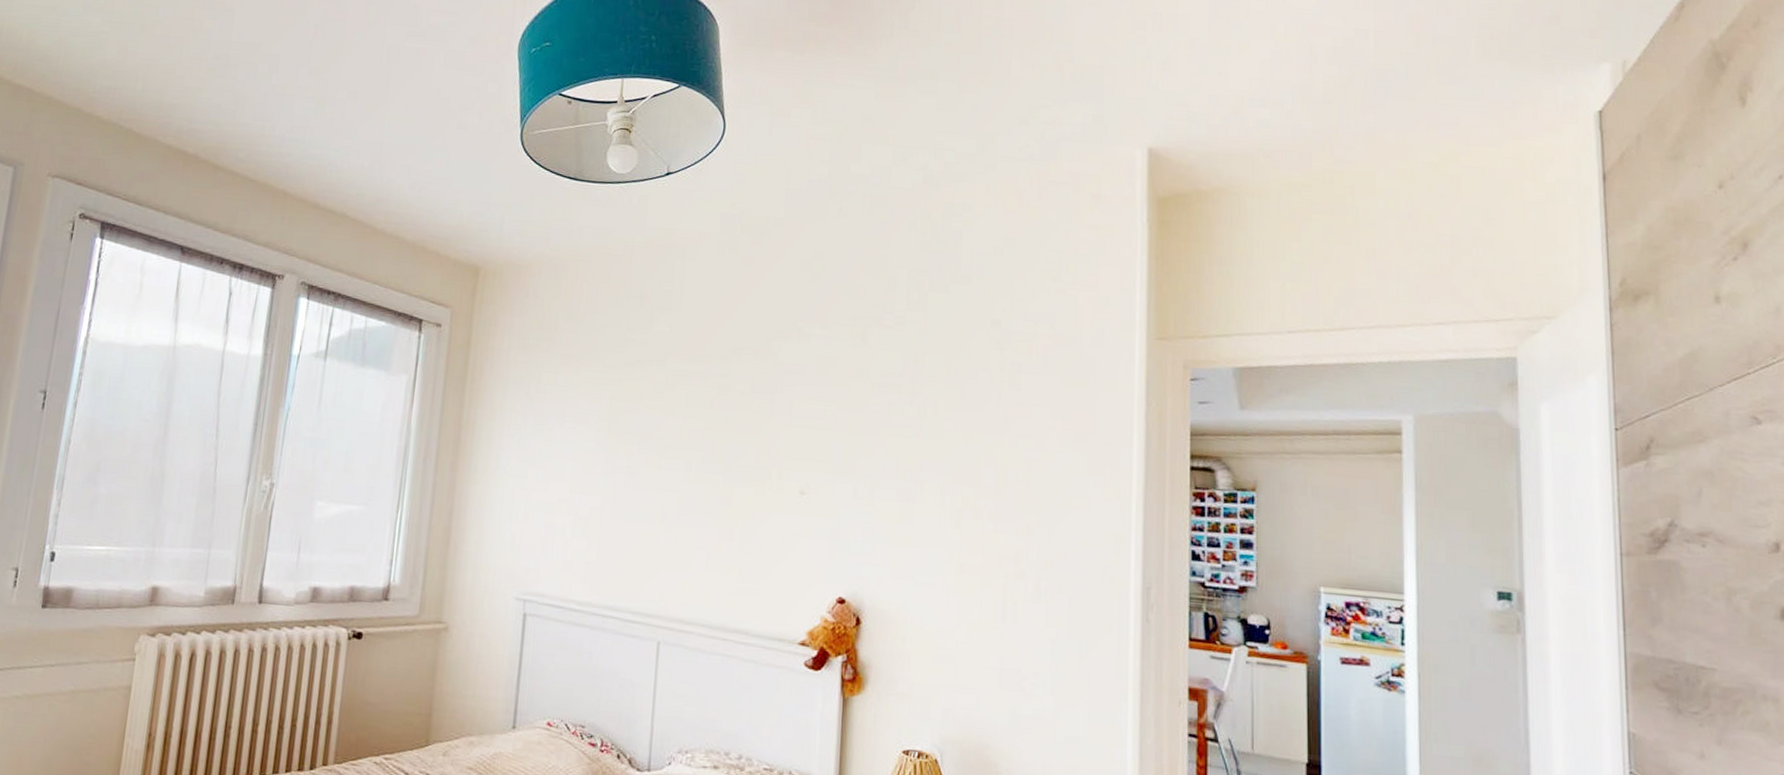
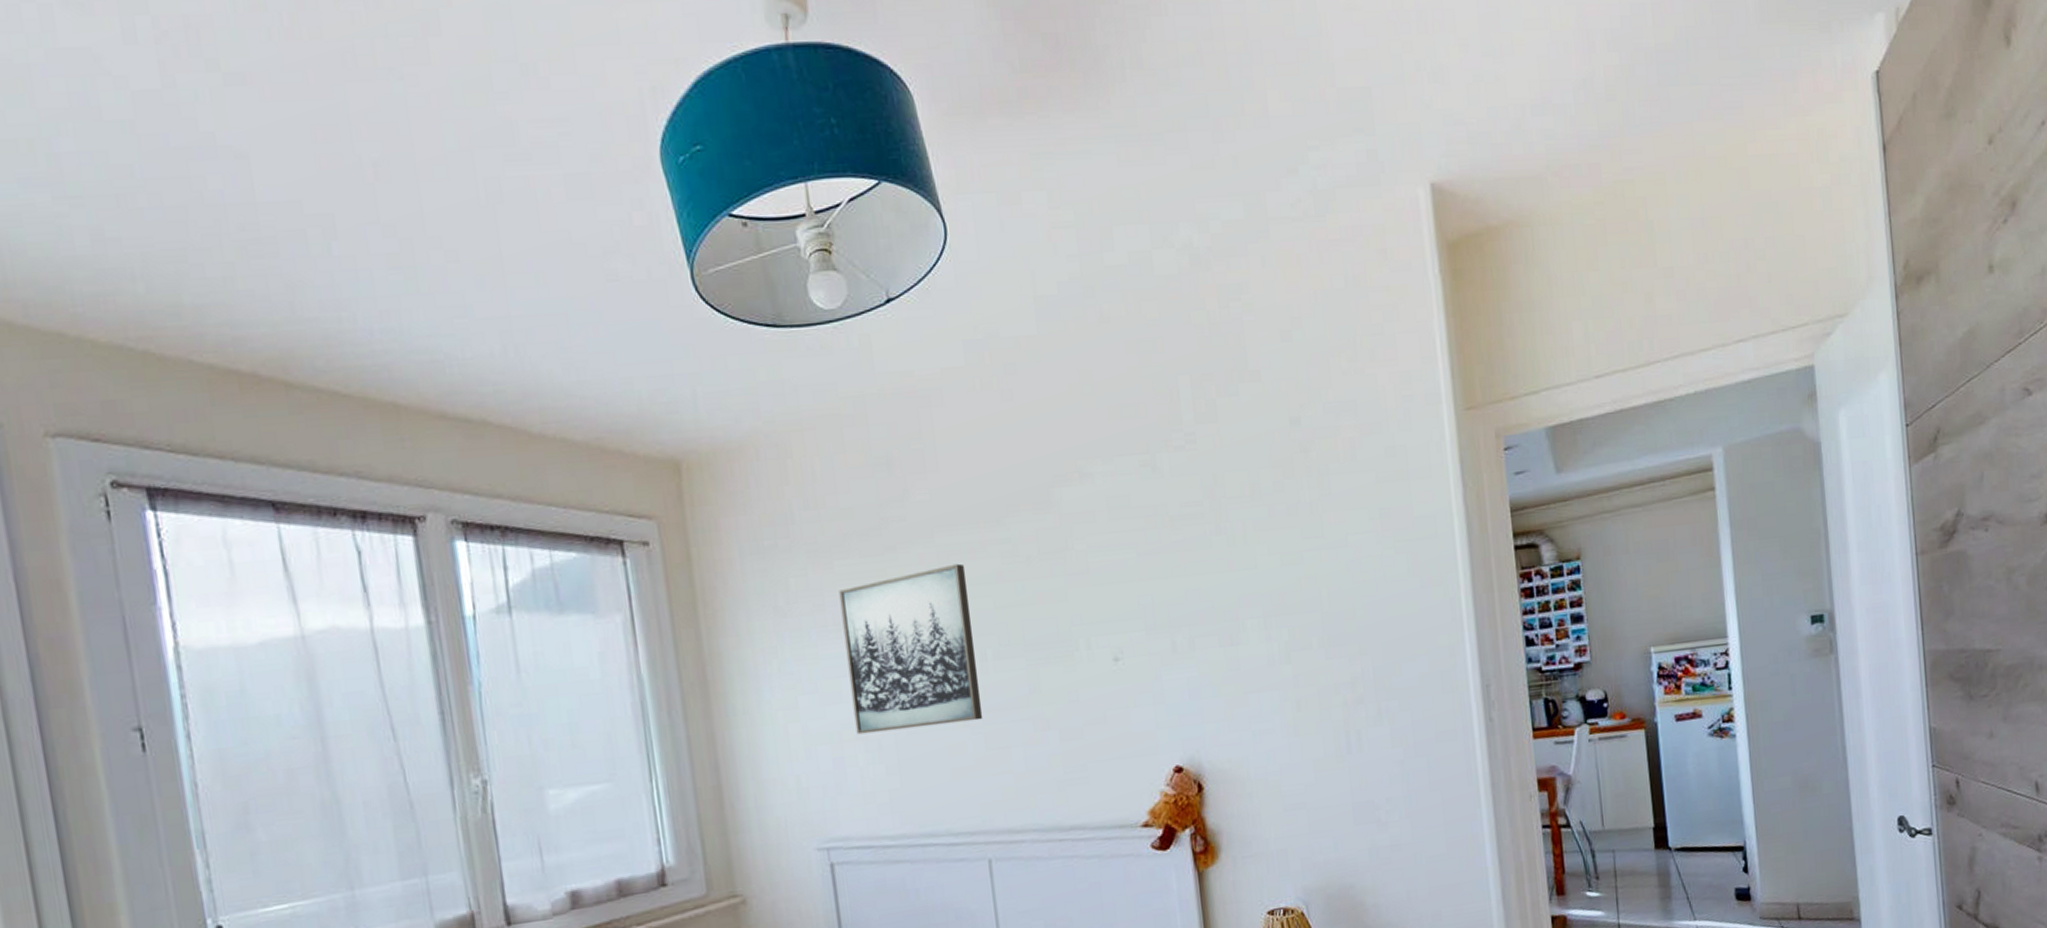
wall art: none [569,386,688,520] -> present [838,563,983,735]

